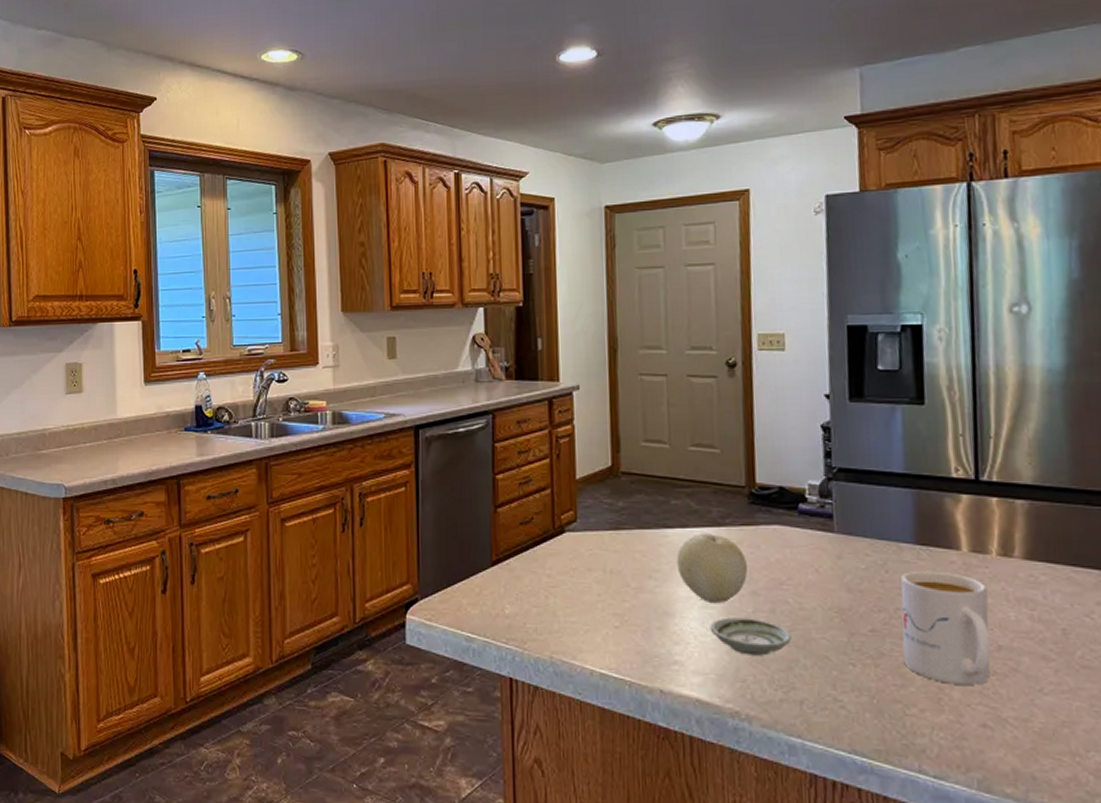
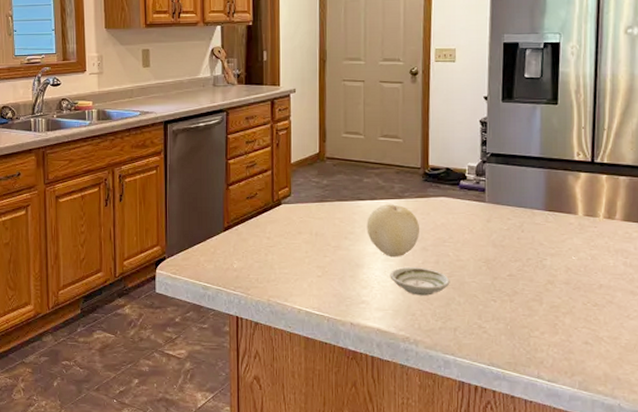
mug: present [901,570,990,685] -> none [531,230,595,314]

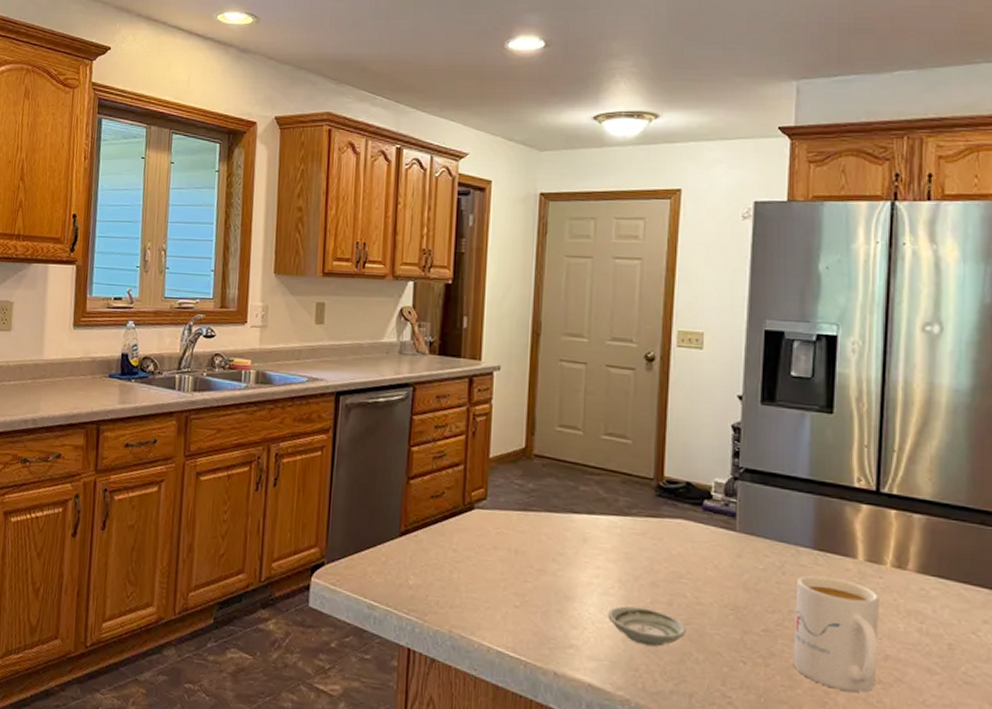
fruit: present [366,204,420,258] -> none [581,521,650,592]
mug: none [531,230,595,314] -> present [793,575,879,692]

